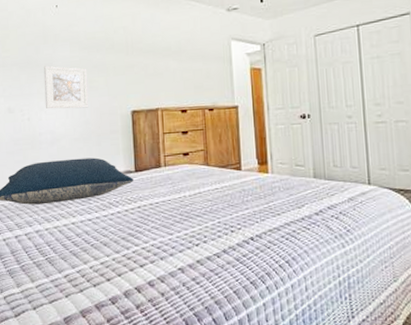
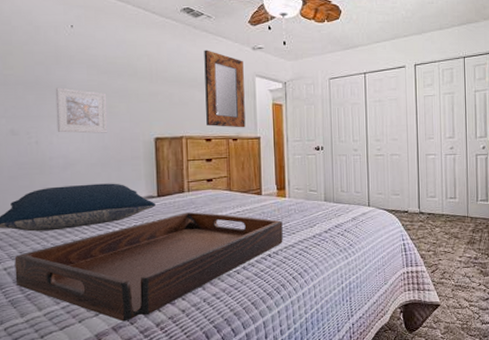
serving tray: none [11,188,267,300] -> present [14,212,283,322]
home mirror: none [177,16,222,97] -> present [204,50,246,128]

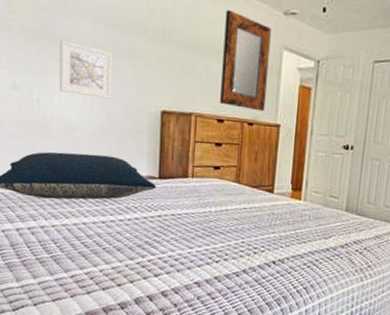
serving tray: present [14,212,283,322] -> none [12,200,293,305]

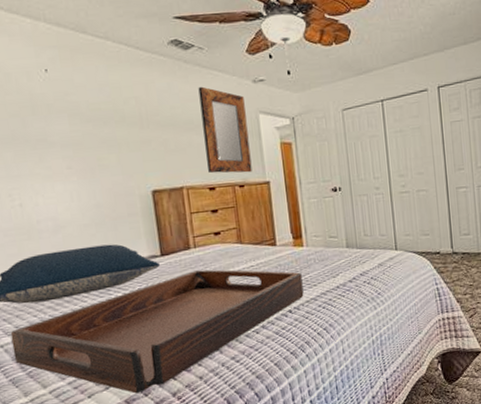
serving tray: none [12,200,293,305] -> present [10,269,304,394]
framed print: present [59,40,113,99] -> none [35,141,99,192]

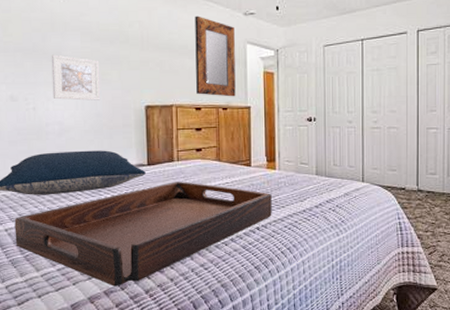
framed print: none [35,141,99,192] -> present [51,54,101,101]

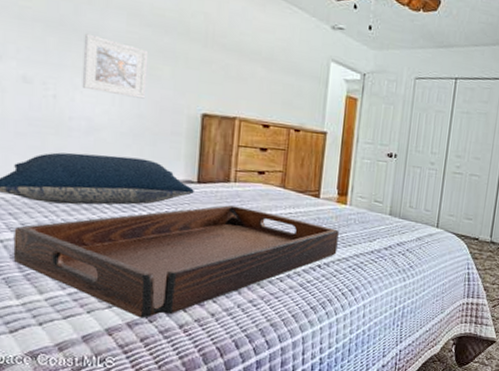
home mirror: present [195,15,236,97] -> none [266,19,319,119]

